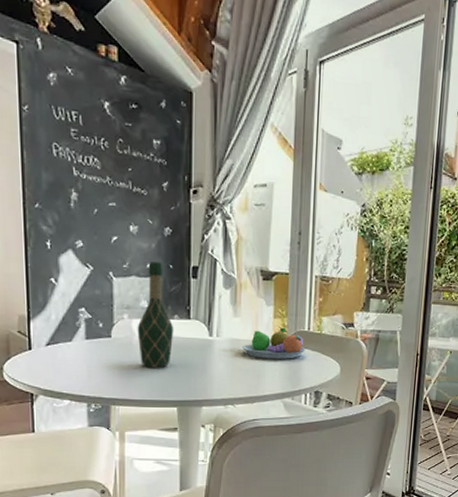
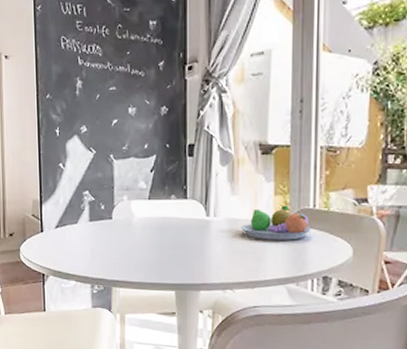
wine bottle: present [137,262,174,368] -> none [136,142,171,250]

